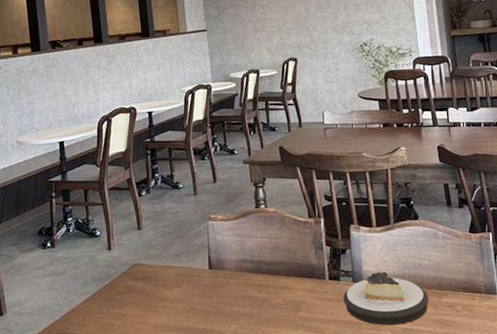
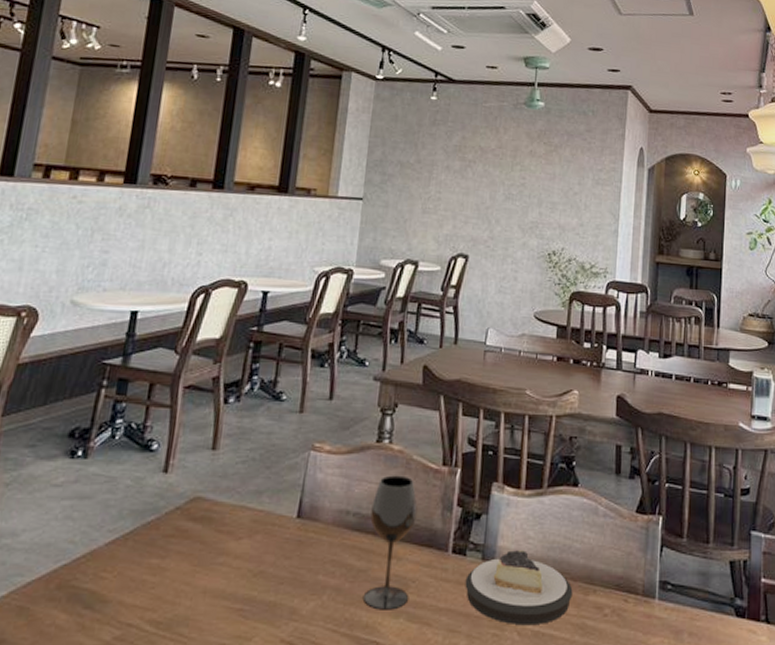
wineglass: none [261,229,303,326] -> present [362,475,418,610]

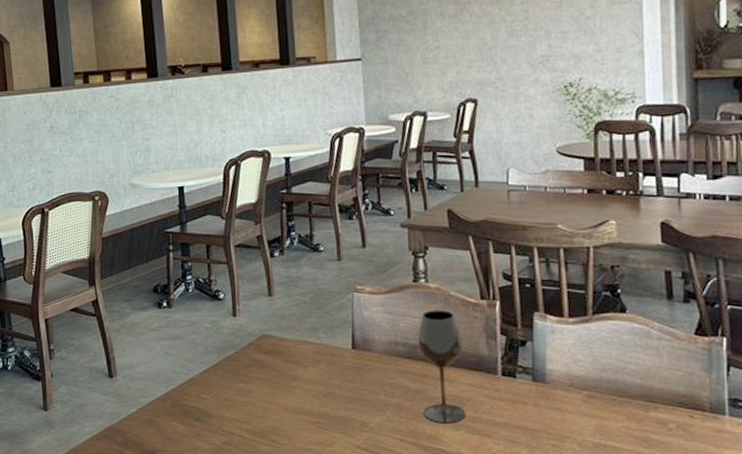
cake slice: present [465,550,573,626] -> none [518,372,632,438]

